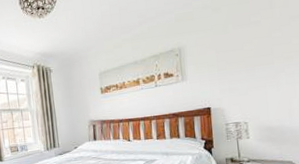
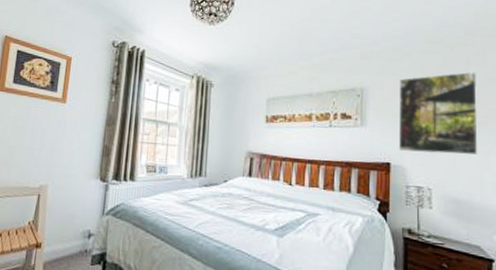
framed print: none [210,13,286,96] -> present [398,71,478,155]

